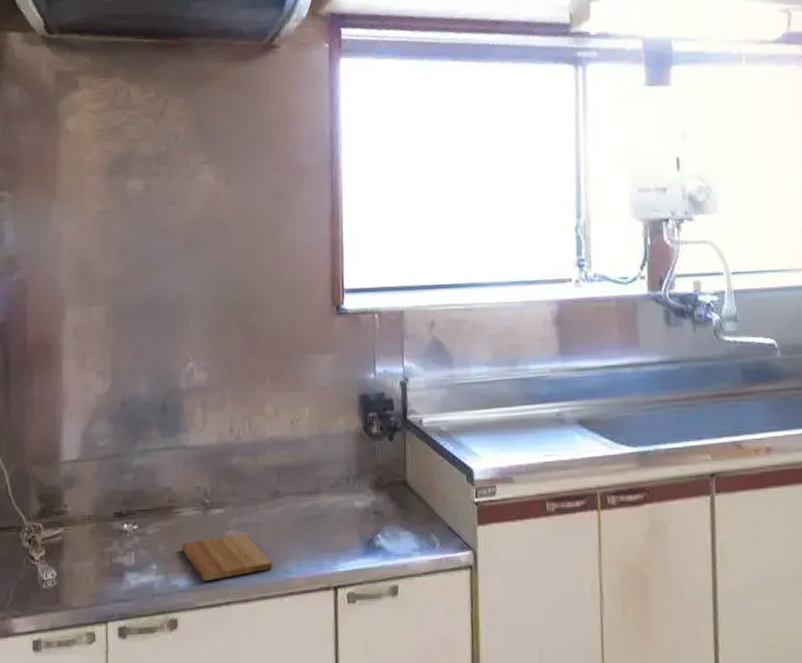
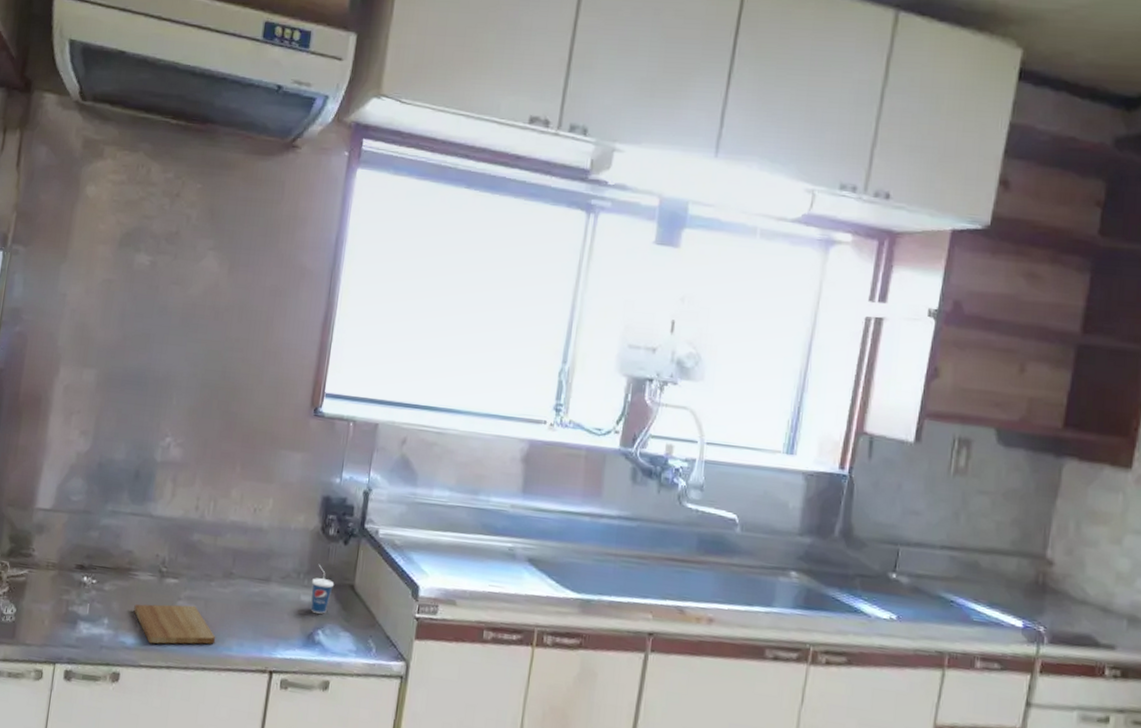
cup: none [362,465,387,517] -> present [310,564,335,614]

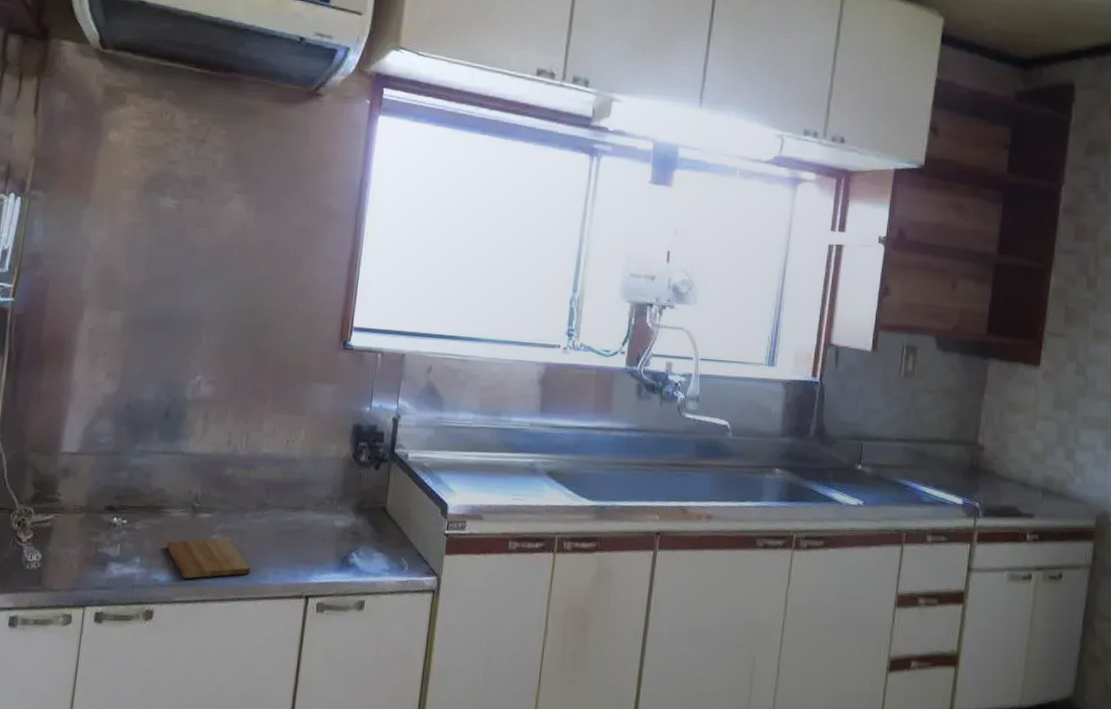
cup: present [310,564,335,614] -> none [344,489,367,537]

